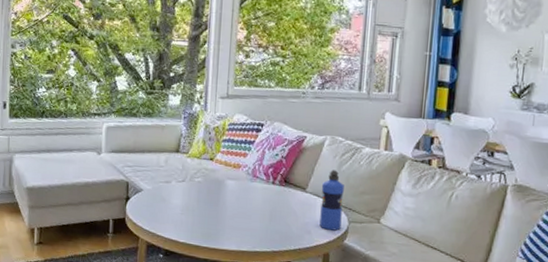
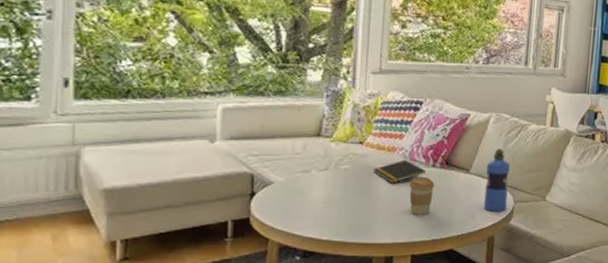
notepad: none [221,176,267,197] -> present [372,159,427,183]
coffee cup: none [251,192,275,228] -> present [409,177,435,215]

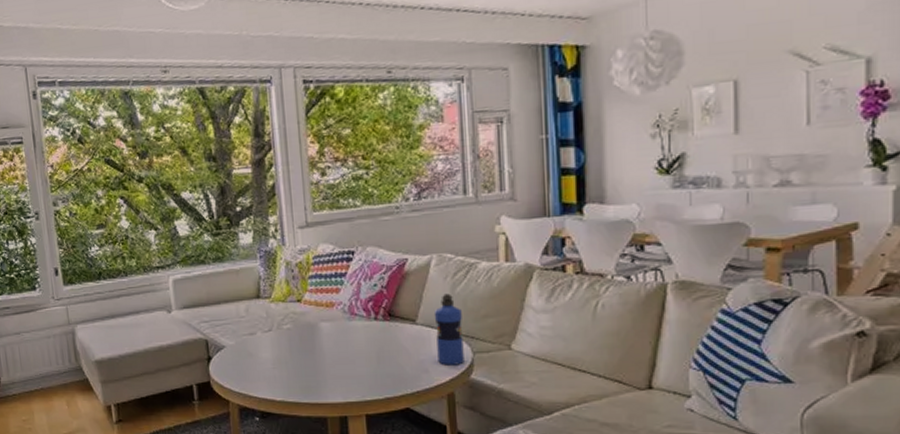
notepad: present [372,159,427,183] -> none [314,314,369,340]
coffee cup: present [409,177,435,215] -> none [352,332,381,372]

